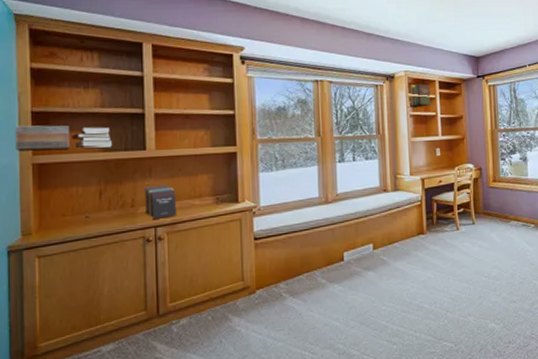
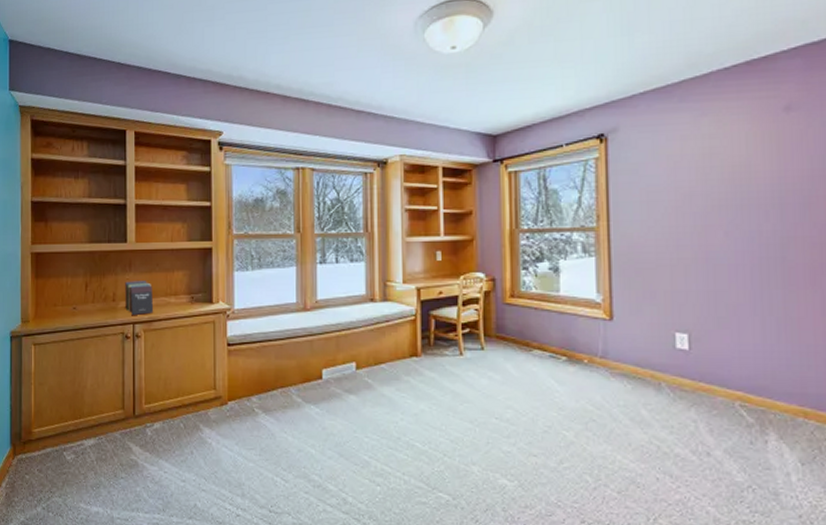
decorative box: present [14,125,71,152] -> none [17,214,62,241]
books: present [72,127,113,150] -> none [64,217,98,240]
books: present [407,83,430,108] -> none [402,170,431,200]

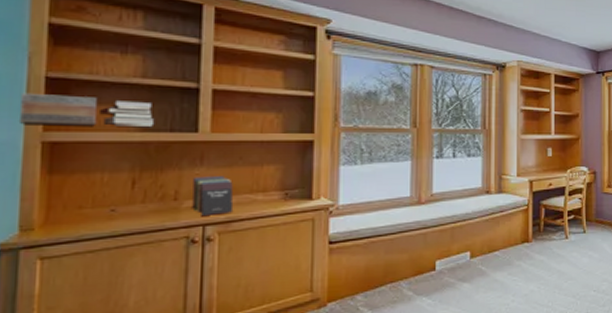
decorative box: none [17,214,62,241] -> present [18,92,97,128]
books: none [64,217,98,240] -> present [100,101,155,128]

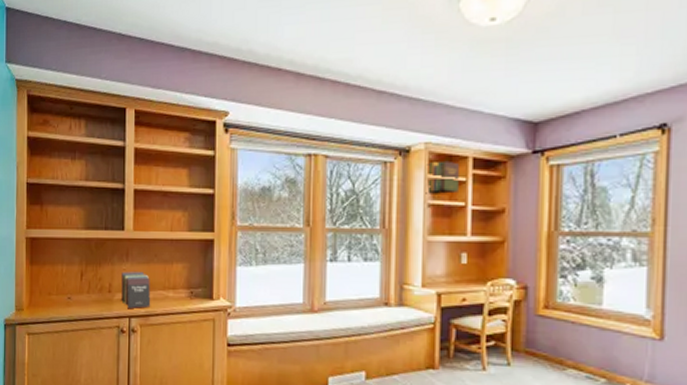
decorative box: present [18,92,97,128] -> none [12,196,58,226]
books: present [100,101,155,128] -> none [59,202,95,226]
books: none [519,75,544,102] -> present [425,160,459,194]

